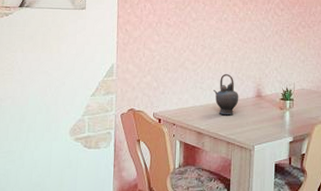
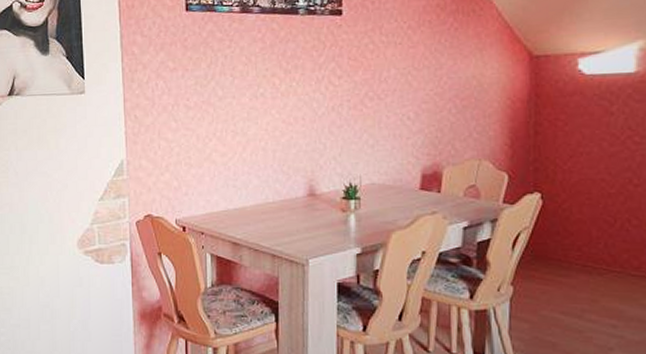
teapot: present [213,73,239,114] -> none [251,166,285,220]

